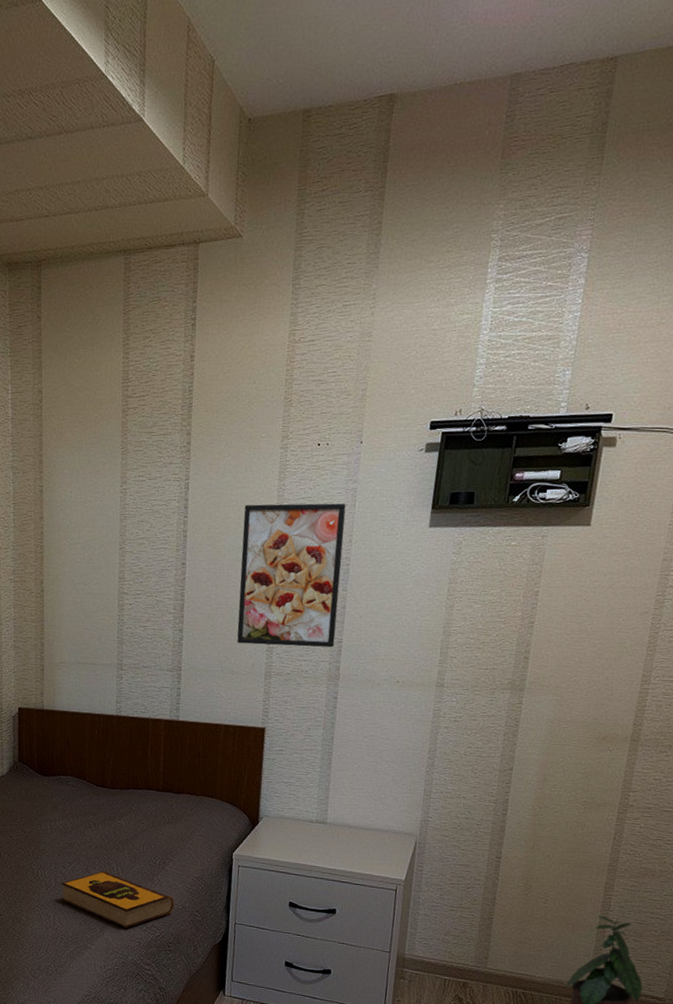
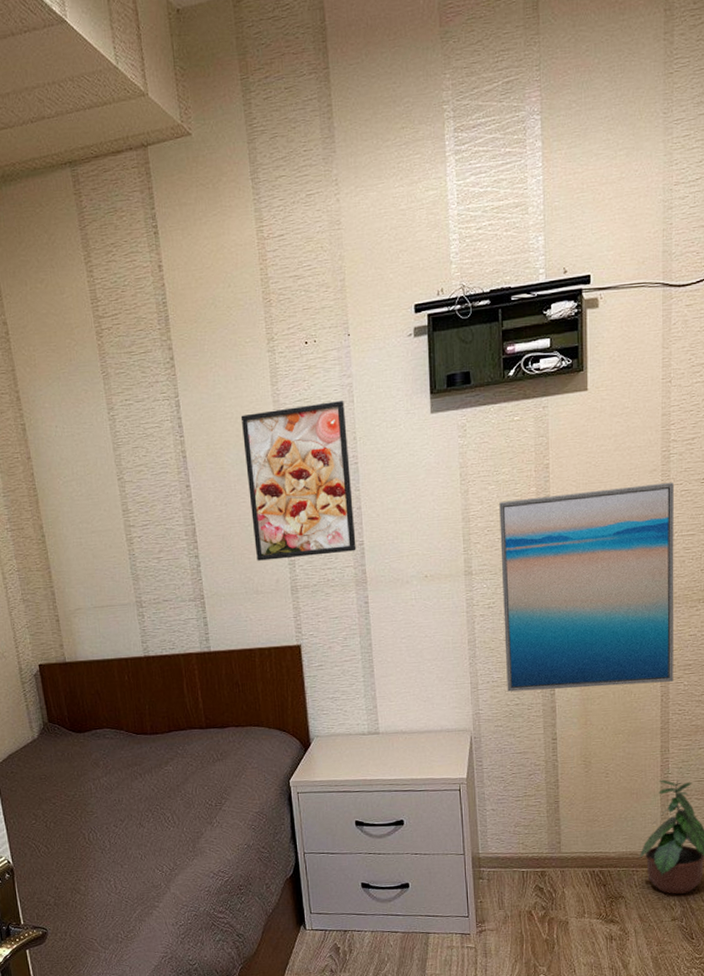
hardback book: present [61,870,175,929] -> none [115,822,239,879]
wall art: none [459,620,663,822] -> present [499,482,674,692]

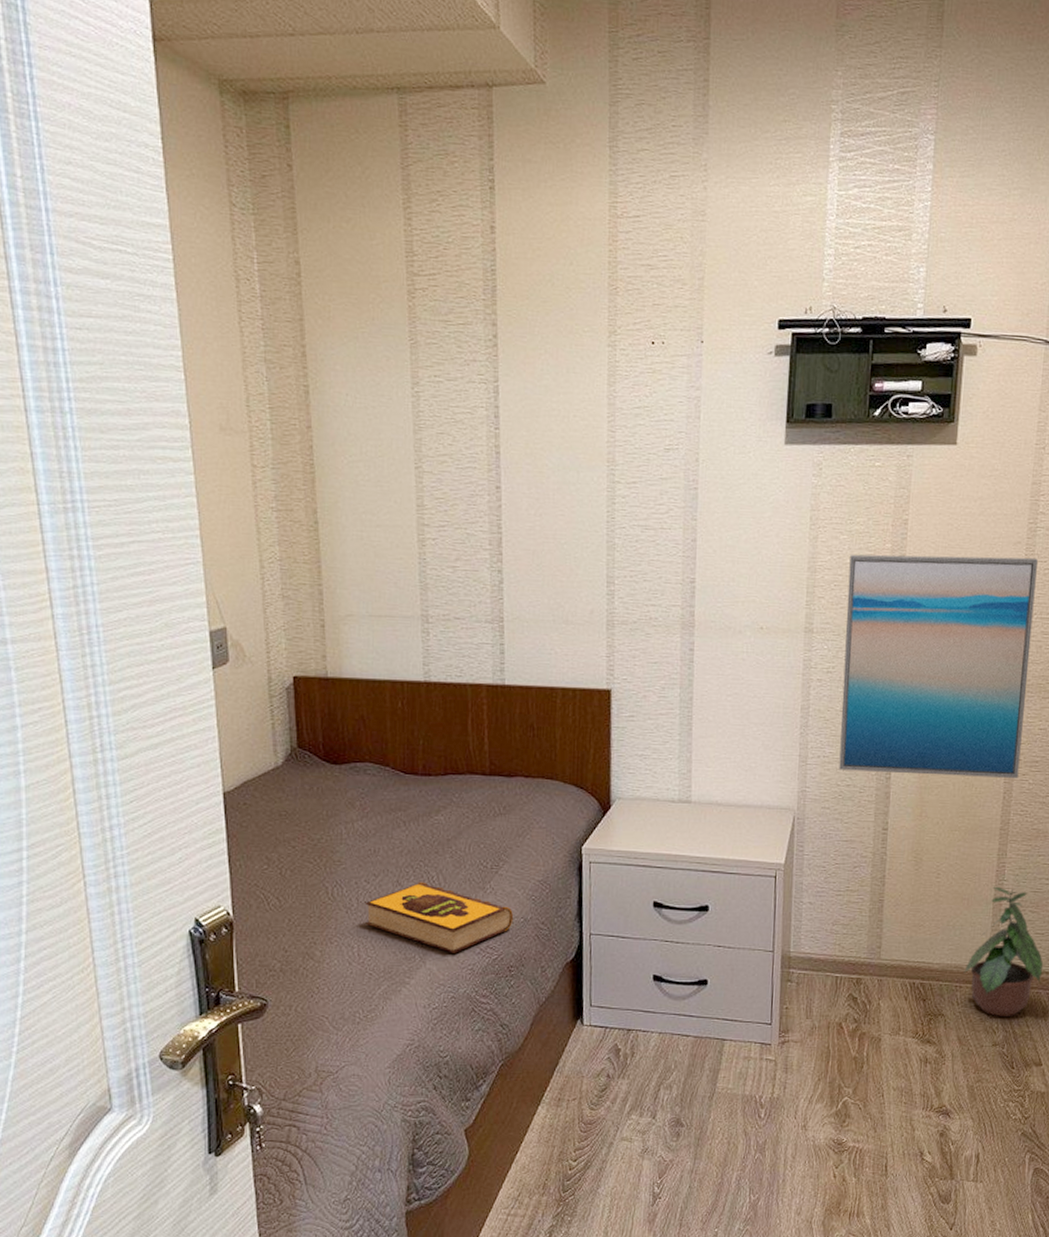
hardback book: none [115,822,239,879] -> present [365,881,514,953]
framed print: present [240,401,356,561] -> none [568,414,689,589]

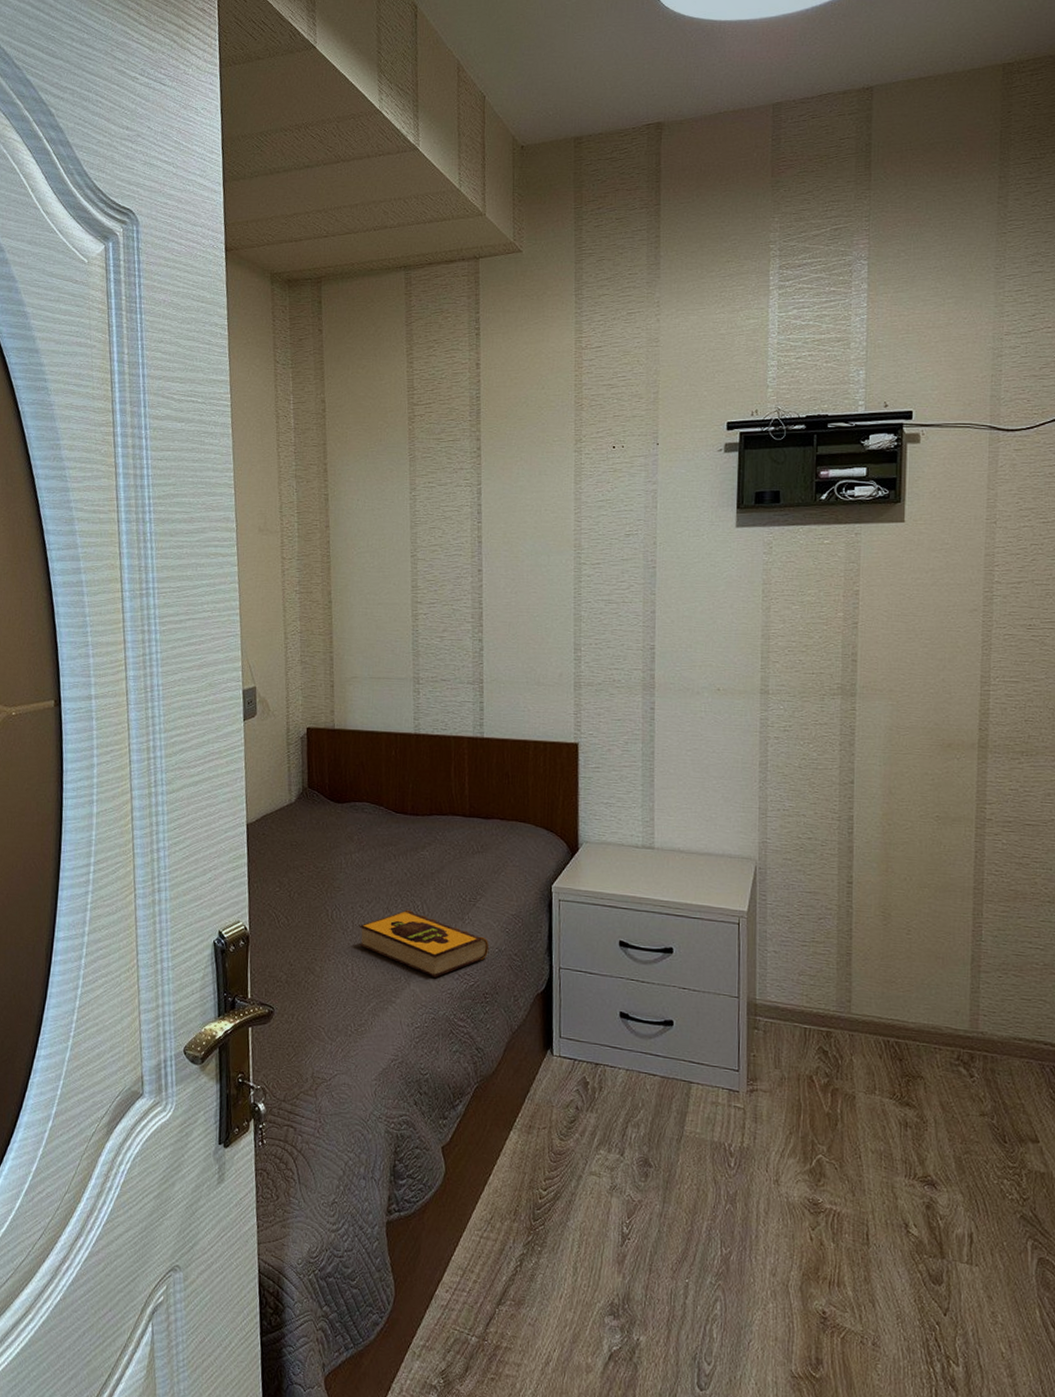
wall art: present [839,554,1038,778] -> none [799,622,996,838]
potted plant: present [964,886,1044,1016] -> none [943,946,1033,1085]

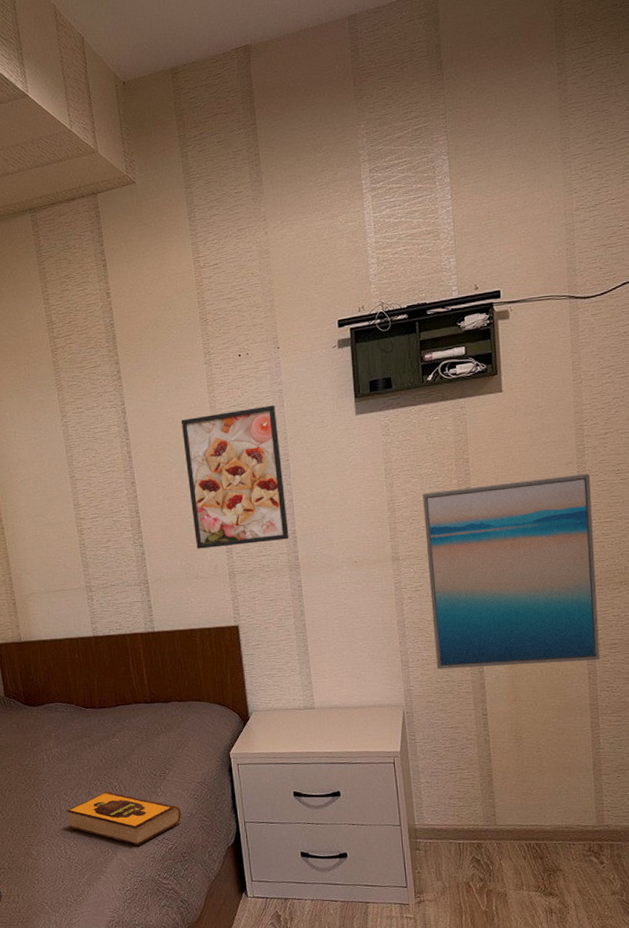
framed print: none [540,505,648,655] -> present [181,405,289,549]
wall art: none [799,622,996,838] -> present [423,473,600,669]

